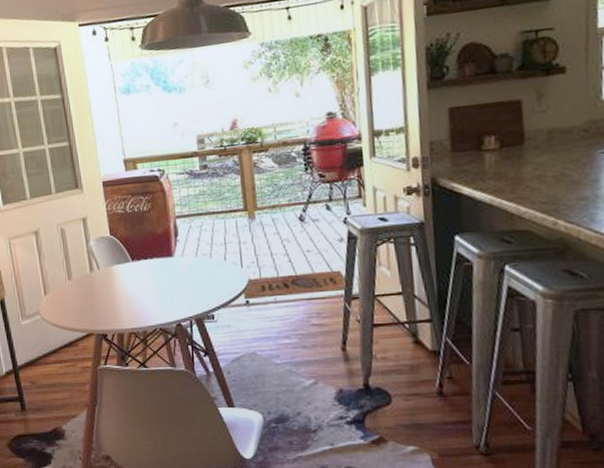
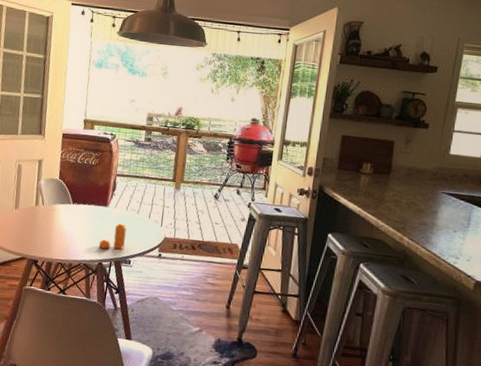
pepper shaker: none [172,273,203,307] -> present [98,223,127,250]

